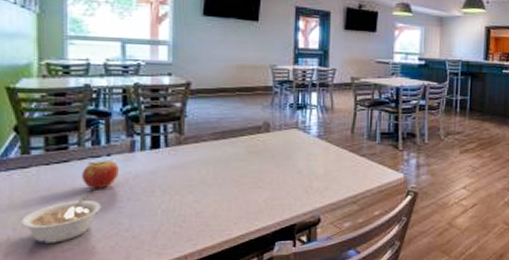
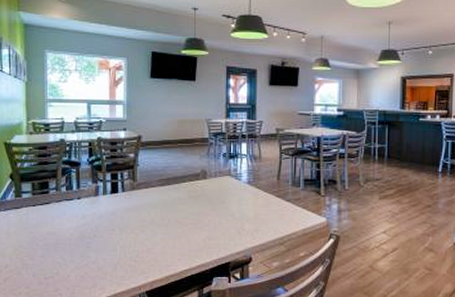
legume: present [21,192,102,244] -> none [16,229,74,271]
fruit: present [81,161,119,189] -> none [58,203,87,227]

